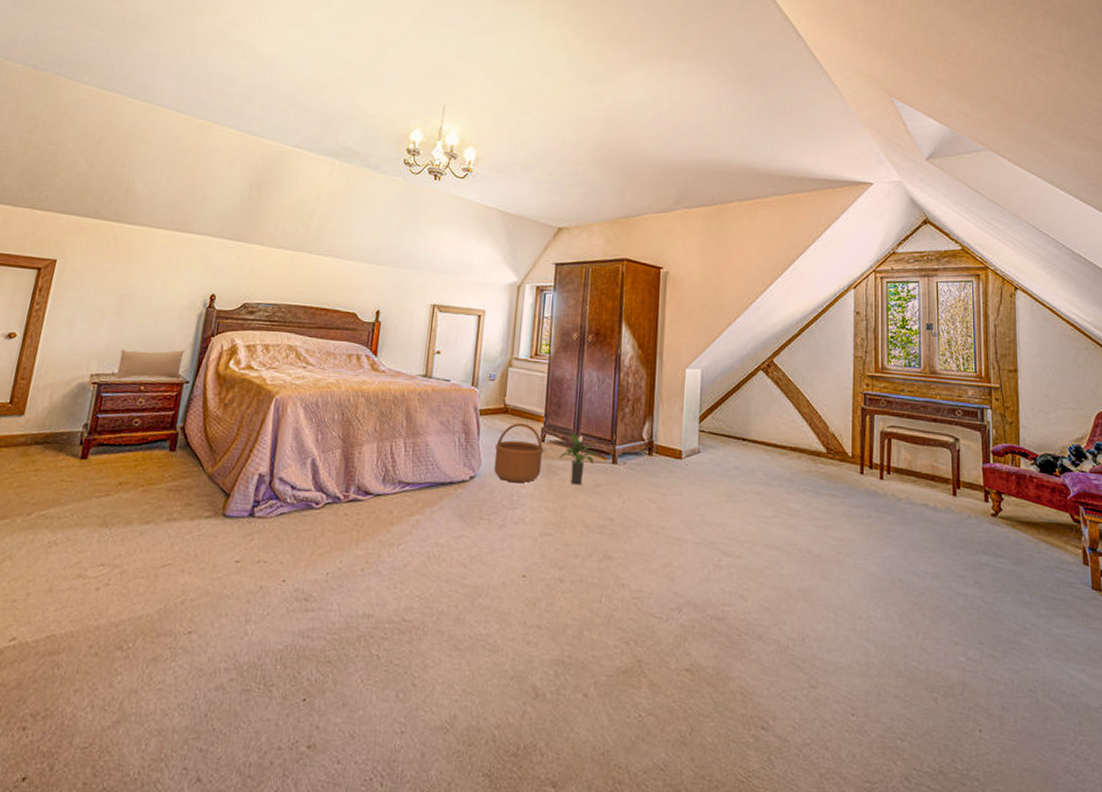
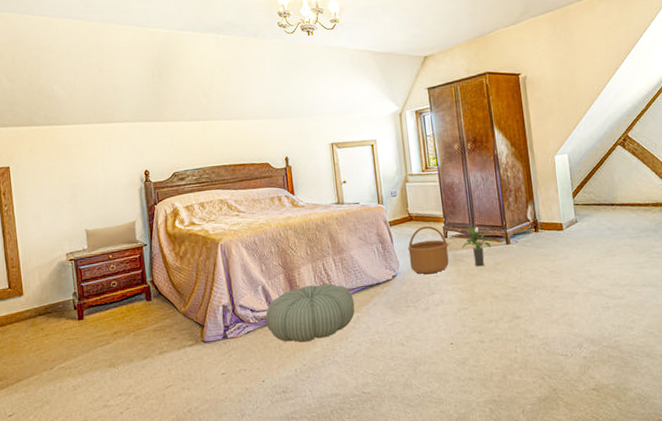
pouf: none [305,469,418,541] -> present [265,283,355,343]

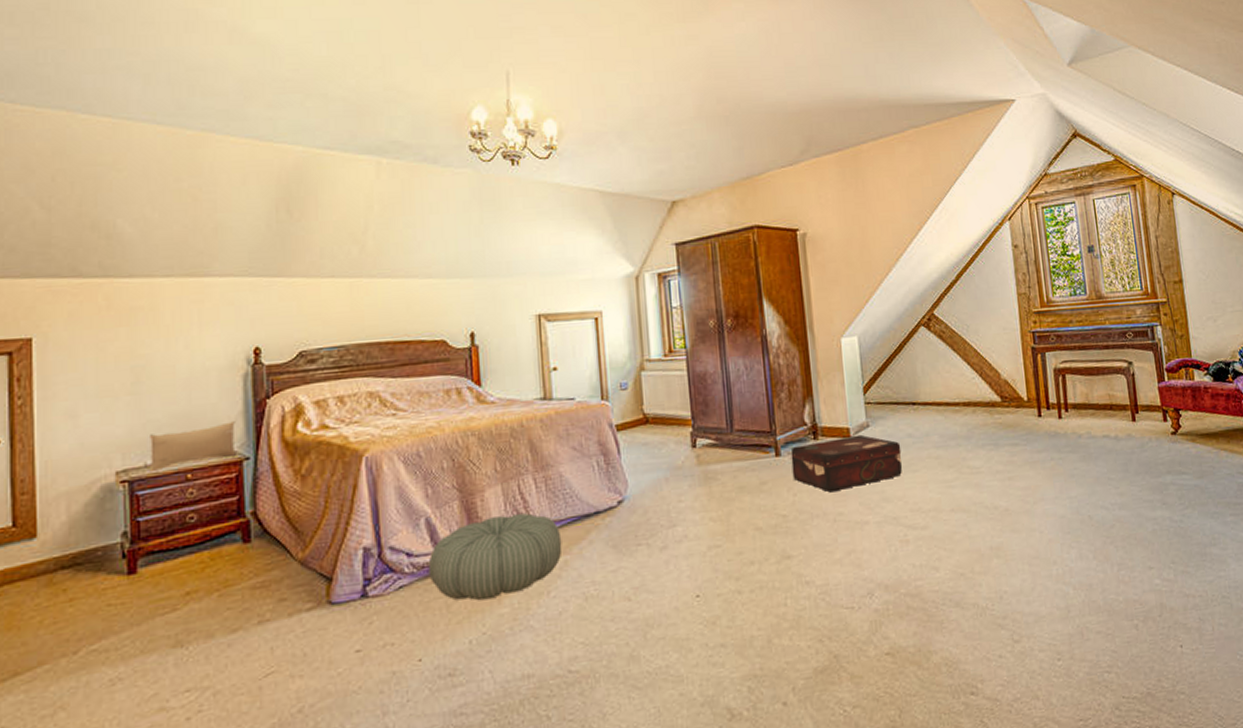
basket: present [408,225,449,274] -> none [641,430,698,499]
potted plant: present [461,226,493,267] -> none [715,431,758,488]
suitcase: none [517,228,604,271] -> present [790,434,903,493]

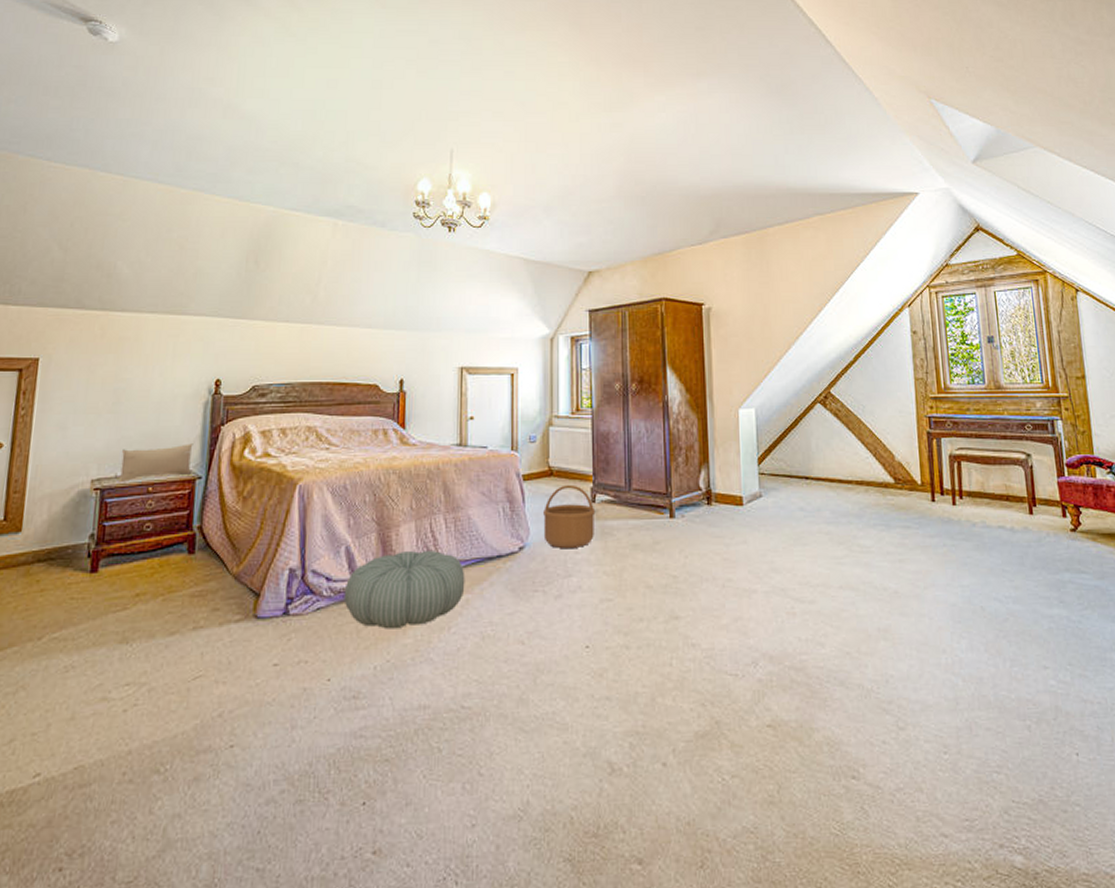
basket: none [641,430,698,499] -> present [543,484,596,549]
suitcase: present [790,434,903,493] -> none [684,504,793,558]

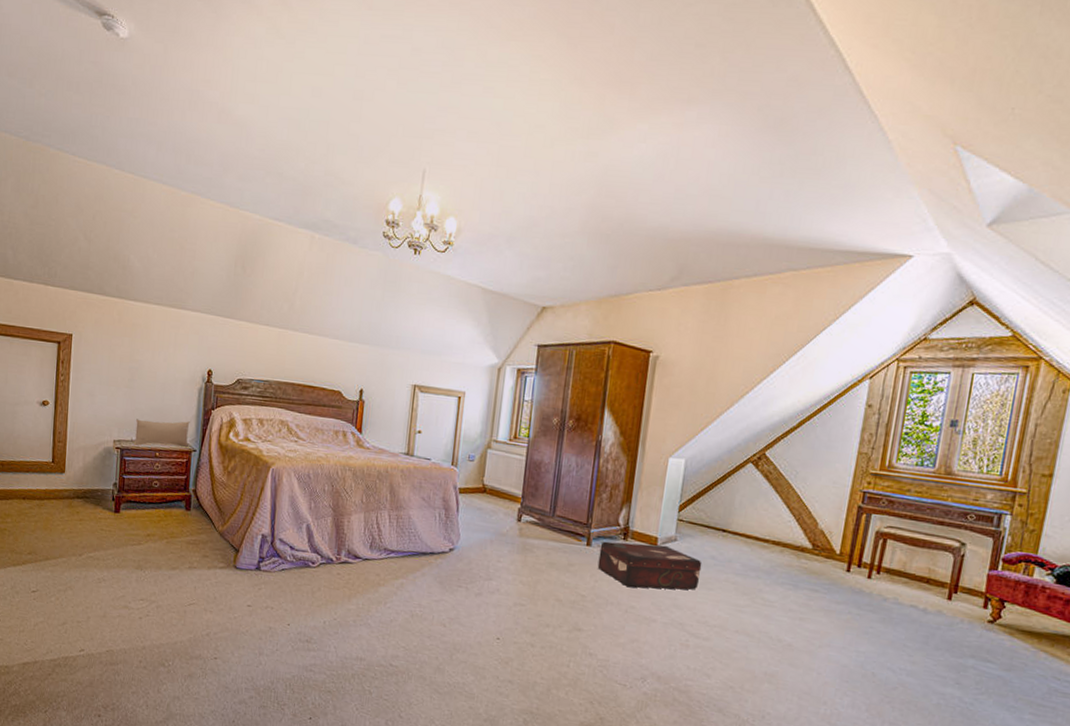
pouf: present [344,551,465,629] -> none [303,535,402,597]
basket: present [543,484,596,549] -> none [471,502,520,558]
suitcase: none [684,504,793,558] -> present [597,541,702,590]

